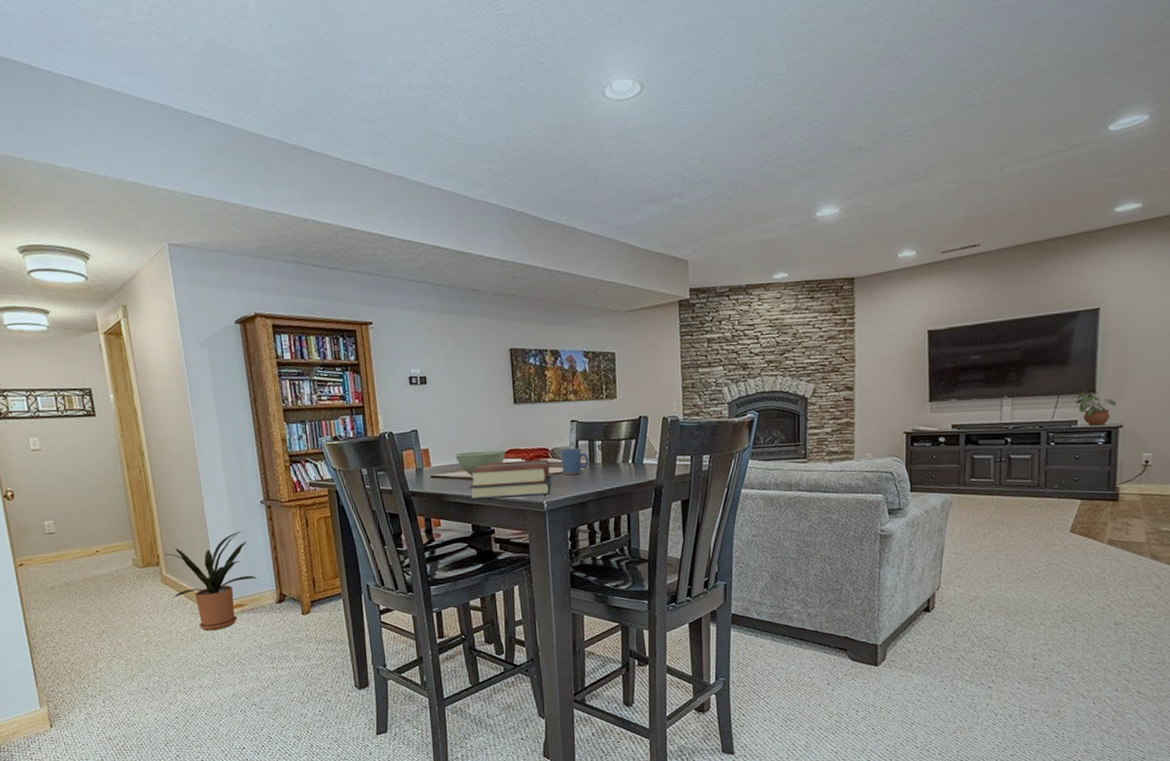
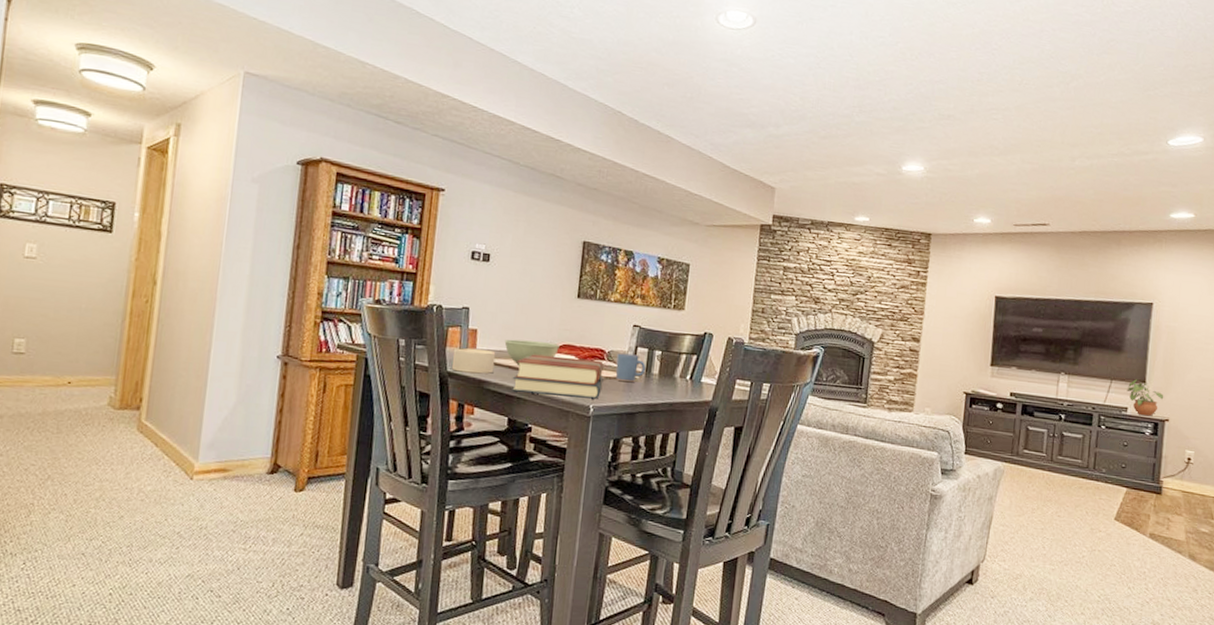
house plant: present [164,531,257,631] -> none [146,385,252,496]
candle: none [412,466,451,490] -> present [452,348,496,374]

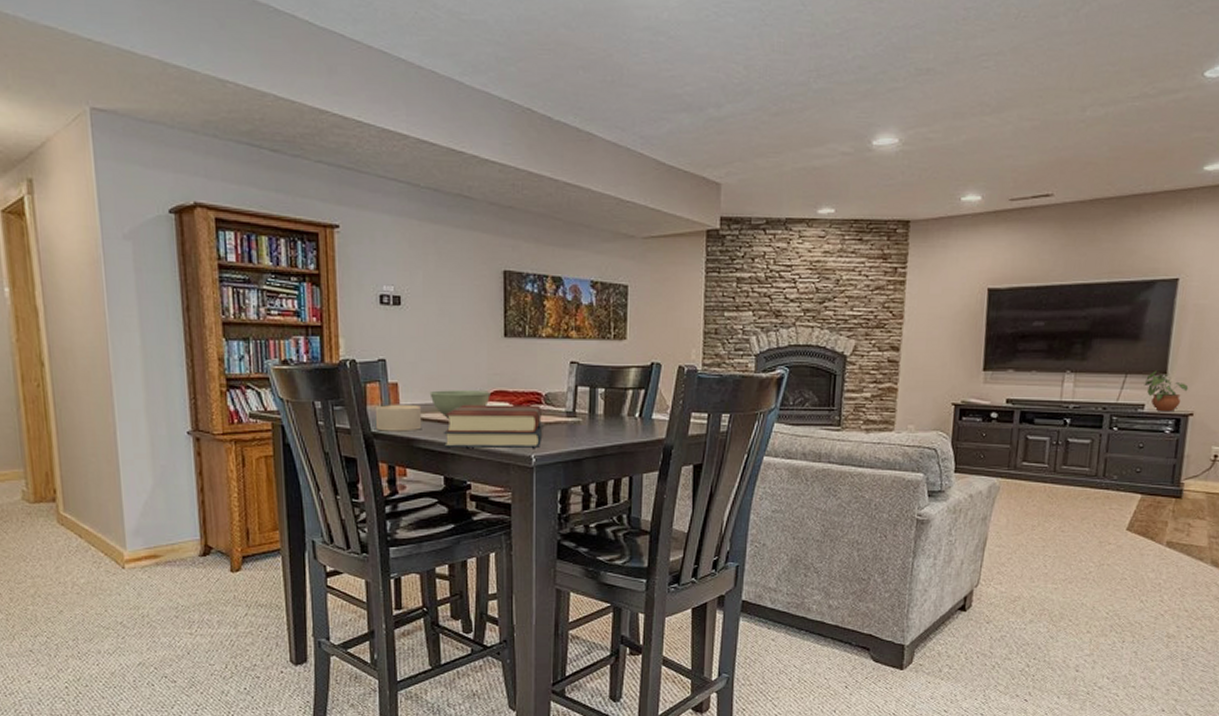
mug: present [615,353,646,383] -> none [555,394,589,427]

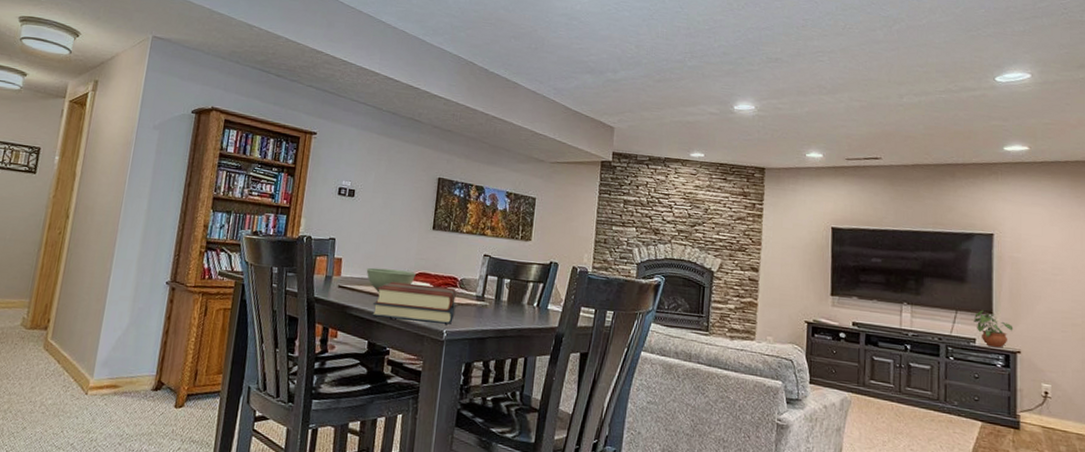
candle: present [376,405,422,432] -> none [319,275,358,300]

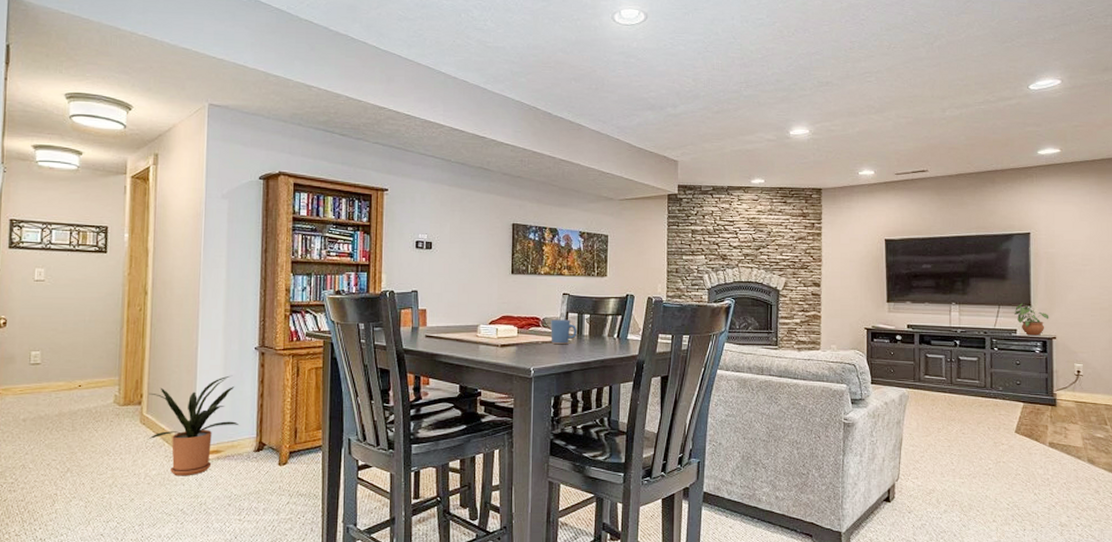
house plant: none [50,308,141,409] -> present [149,375,239,476]
bowl: present [366,267,416,294] -> none [451,315,499,340]
books: present [372,281,456,324] -> none [460,327,541,362]
mug: none [467,280,496,309] -> present [550,319,577,345]

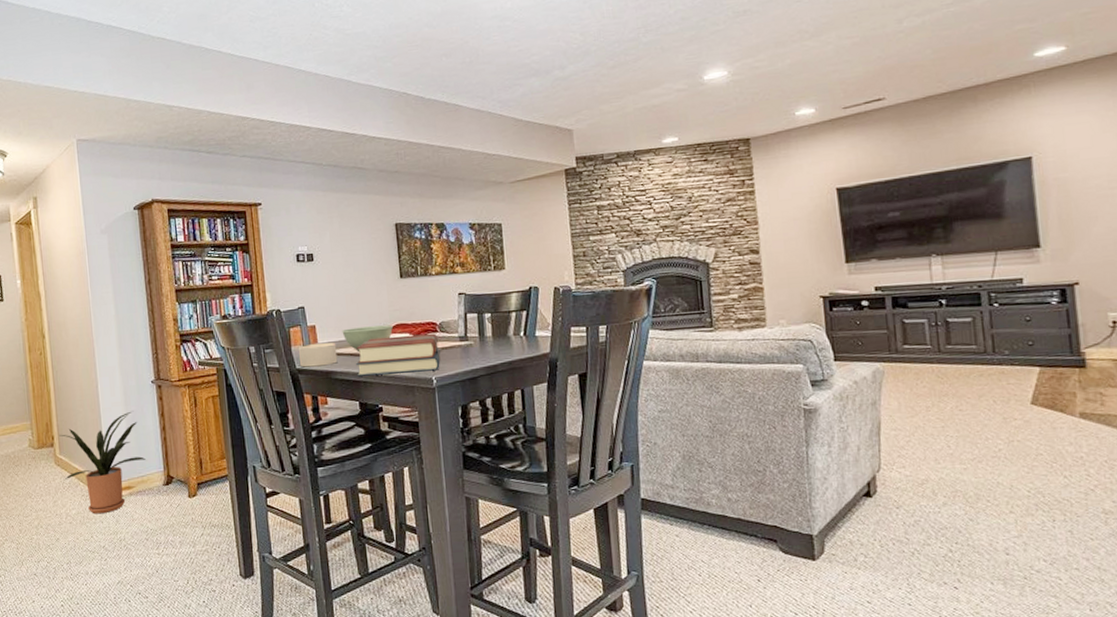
candle: none [407,327,444,348] -> present [299,343,338,368]
bowl: none [451,315,499,340] -> present [342,325,393,354]
books: none [460,327,541,362] -> present [355,333,441,376]
mug: present [550,319,577,345] -> none [448,321,479,350]
potted plant: present [1014,303,1049,336] -> none [1017,245,1068,284]

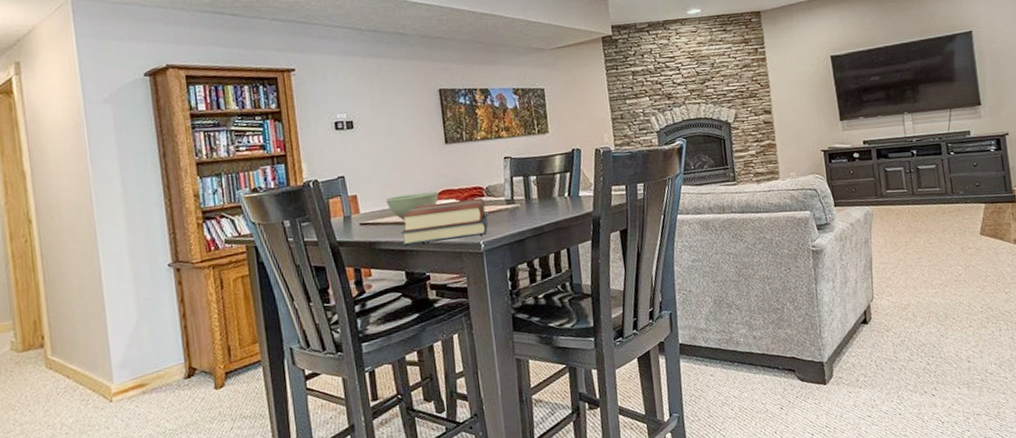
house plant: present [59,411,146,514] -> none [51,299,162,420]
candle: present [299,343,338,368] -> none [339,212,382,240]

